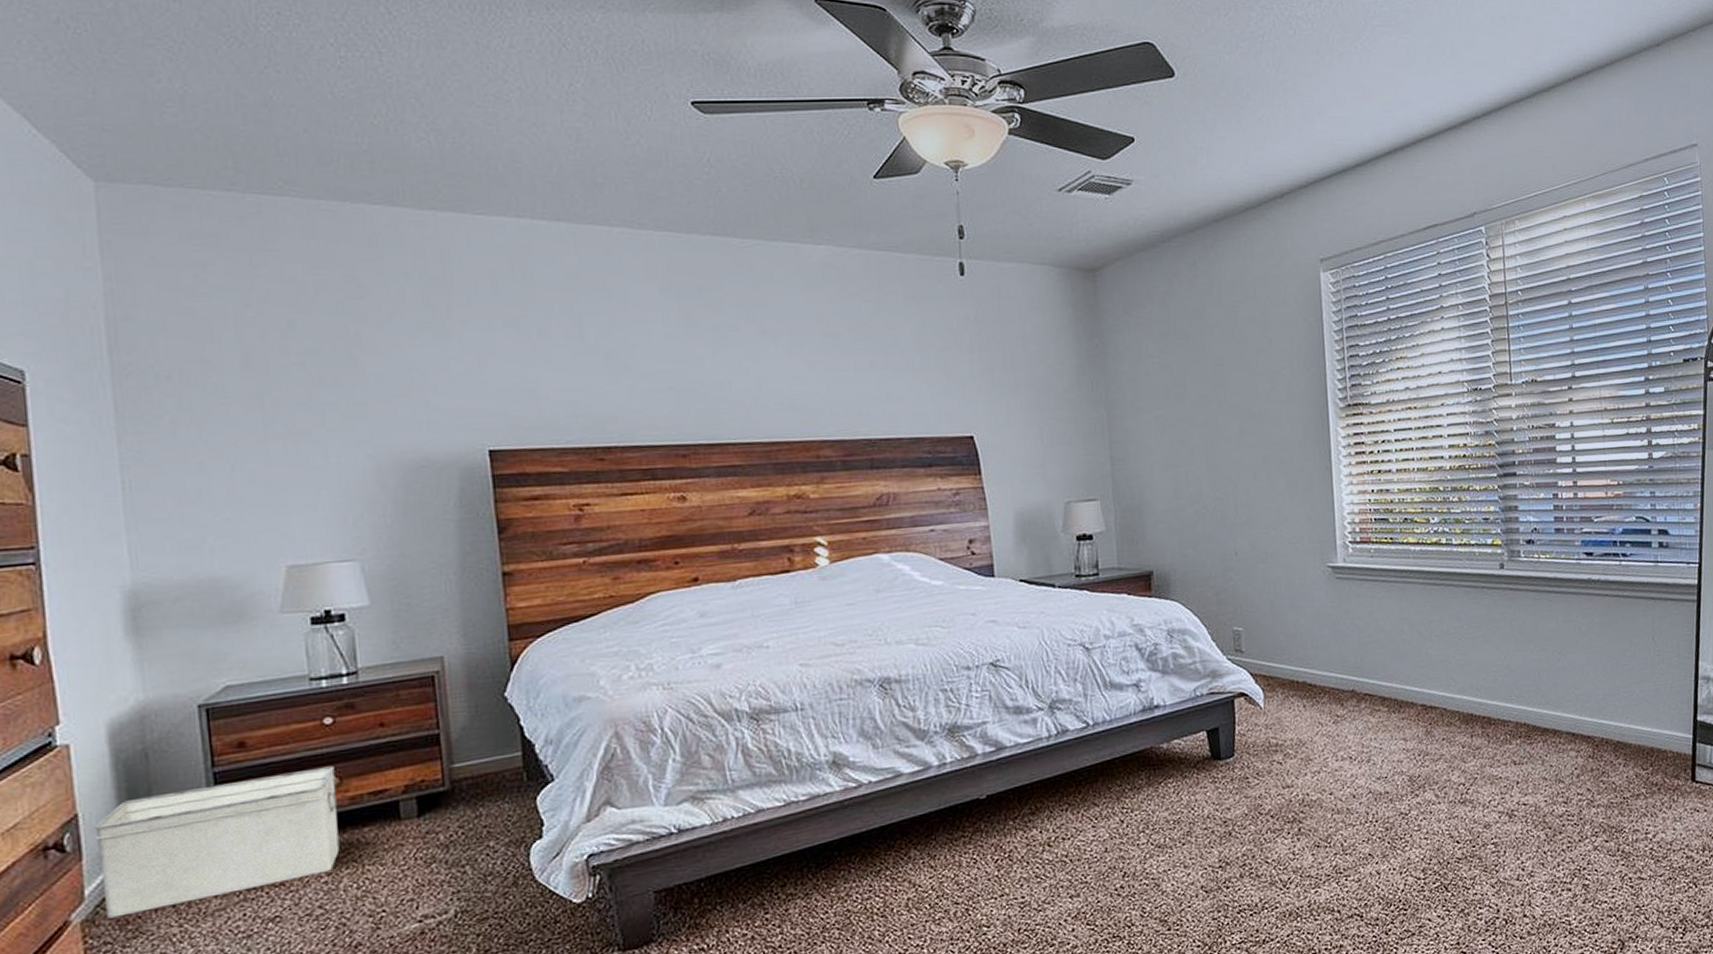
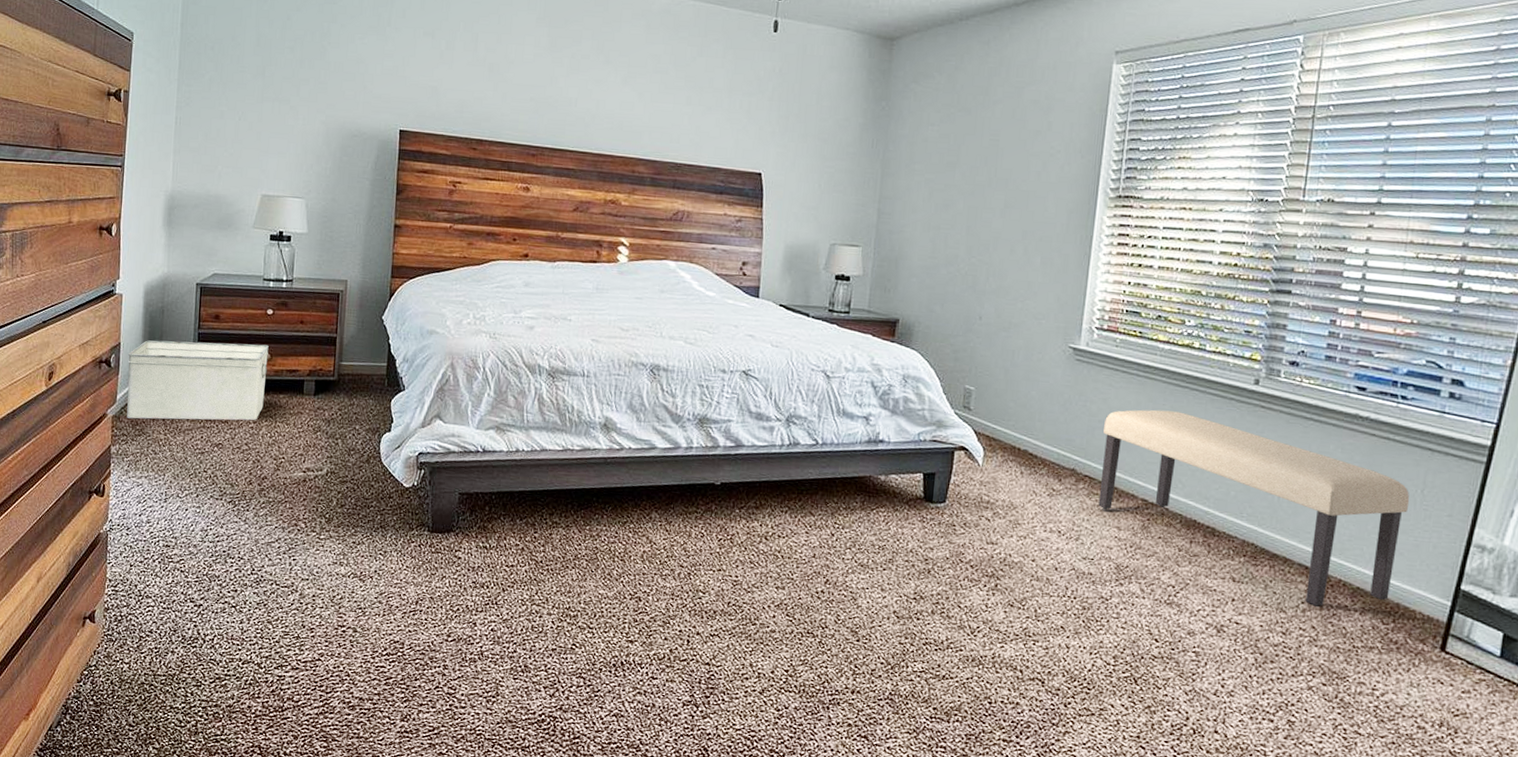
bench: none [1373,610,1645,769] -> present [1098,409,1410,607]

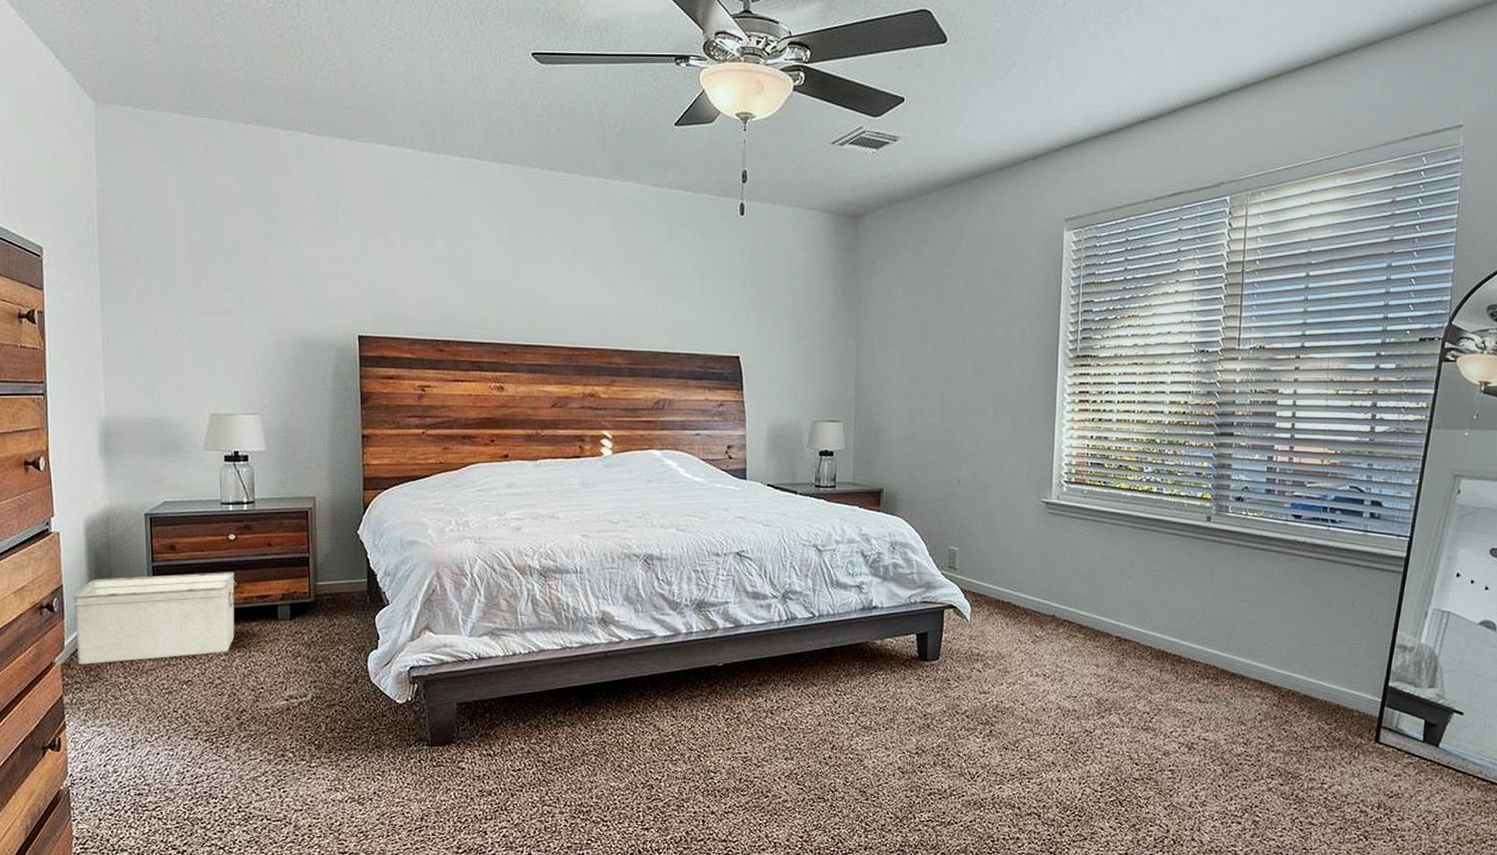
bench: present [1098,409,1410,607] -> none [1077,553,1343,716]

